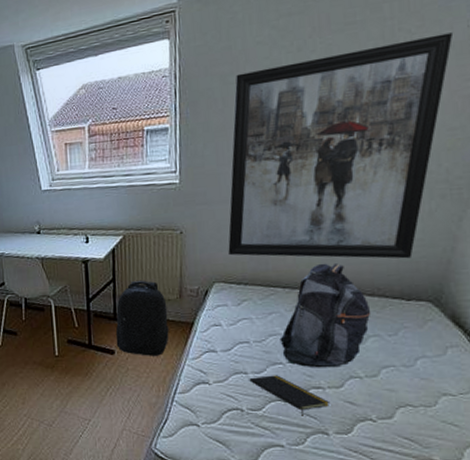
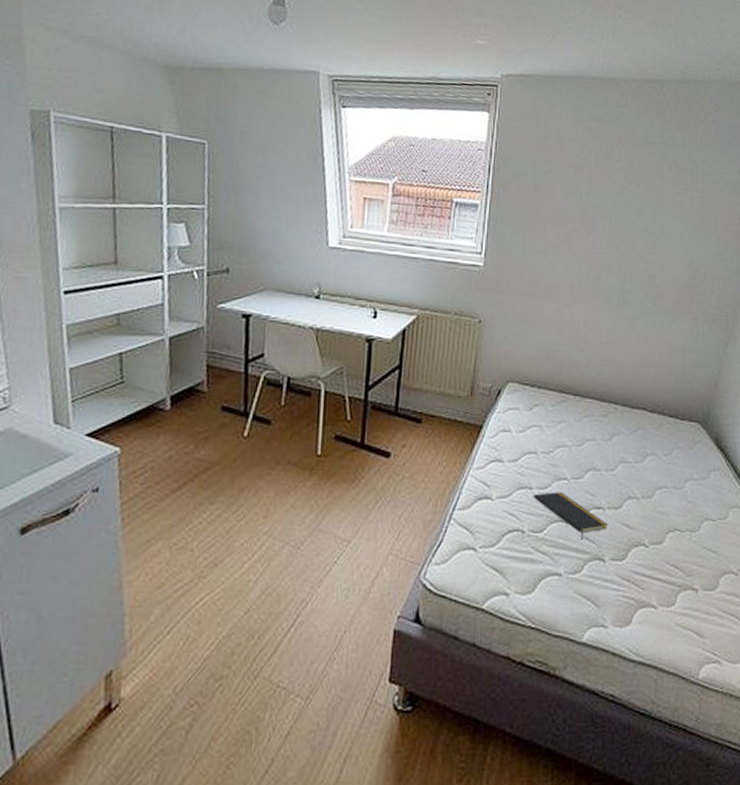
backpack: present [115,281,169,356] -> none [393,371,456,463]
wall art: present [228,32,454,259] -> none [525,165,728,378]
backpack: present [280,263,371,368] -> none [567,373,651,486]

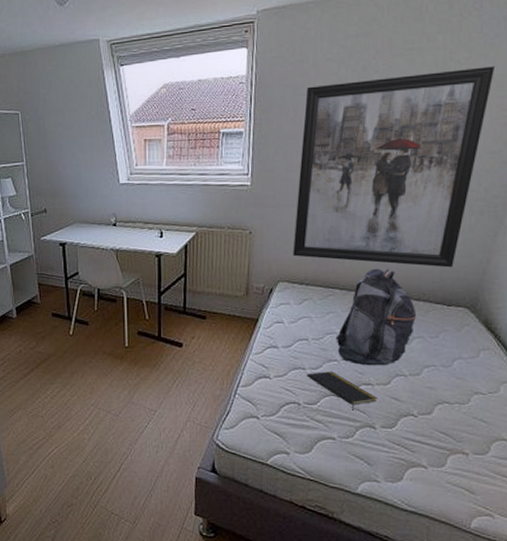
wall art: none [525,165,728,378] -> present [293,66,496,268]
backpack: none [567,373,651,486] -> present [336,268,417,366]

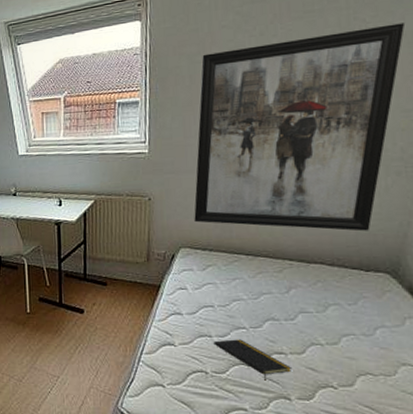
backpack: present [336,268,417,366] -> none [243,233,332,334]

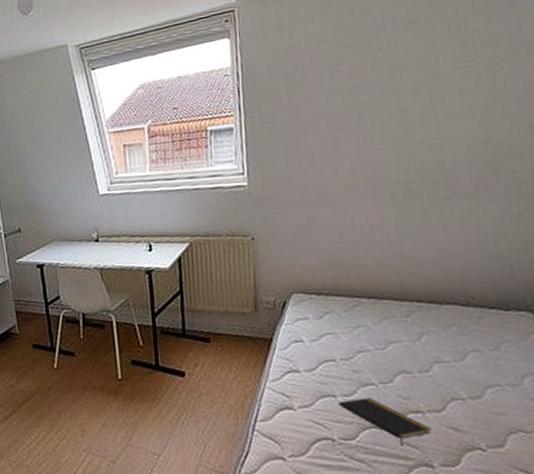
wall art: present [194,23,406,231] -> none [301,30,522,265]

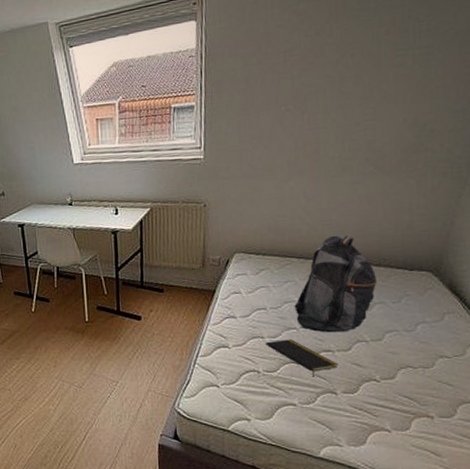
backpack: none [369,270,468,389] -> present [294,235,378,333]

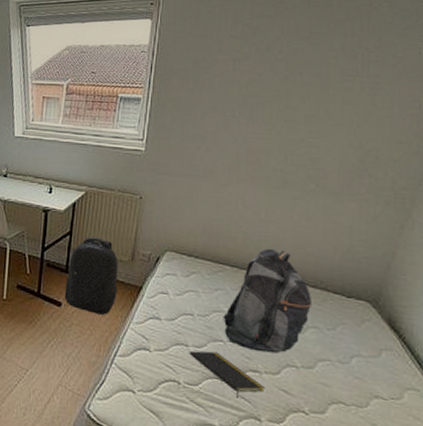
backpack: none [142,251,193,322] -> present [64,237,119,315]

